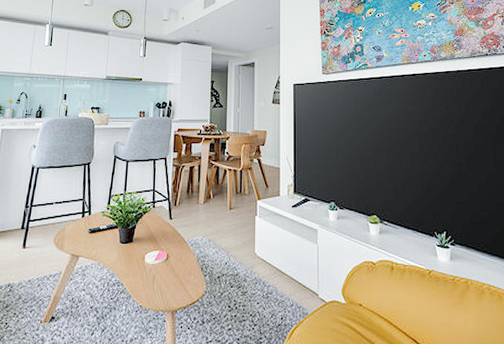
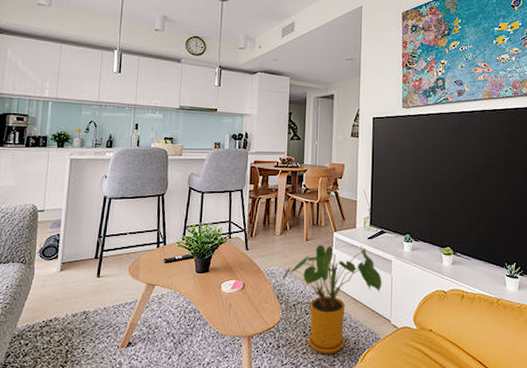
house plant: none [207,213,308,331] -> present [283,245,382,354]

